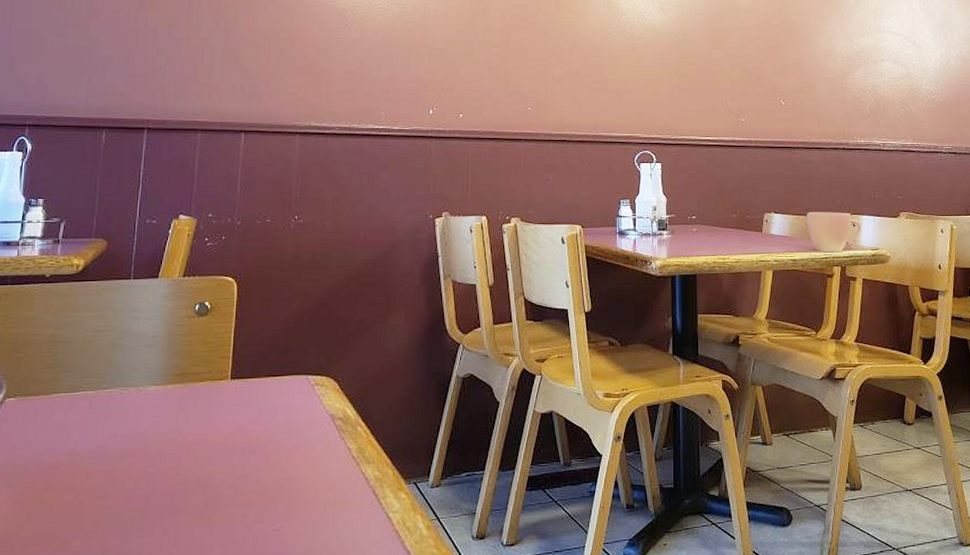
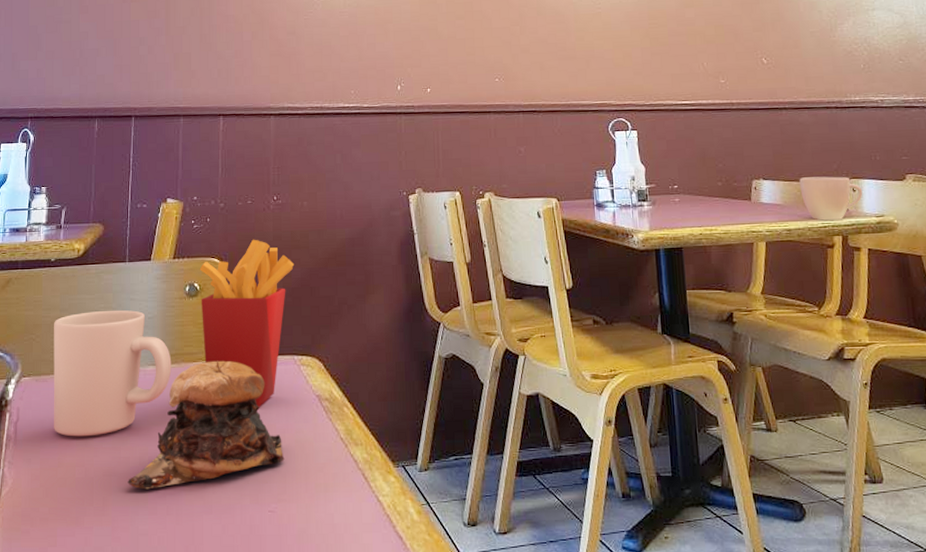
mug: none [41,328,176,459] -> present [53,310,172,437]
burger: none [122,380,293,512] -> present [128,360,285,490]
french fries: none [211,258,314,427] -> present [199,239,295,407]

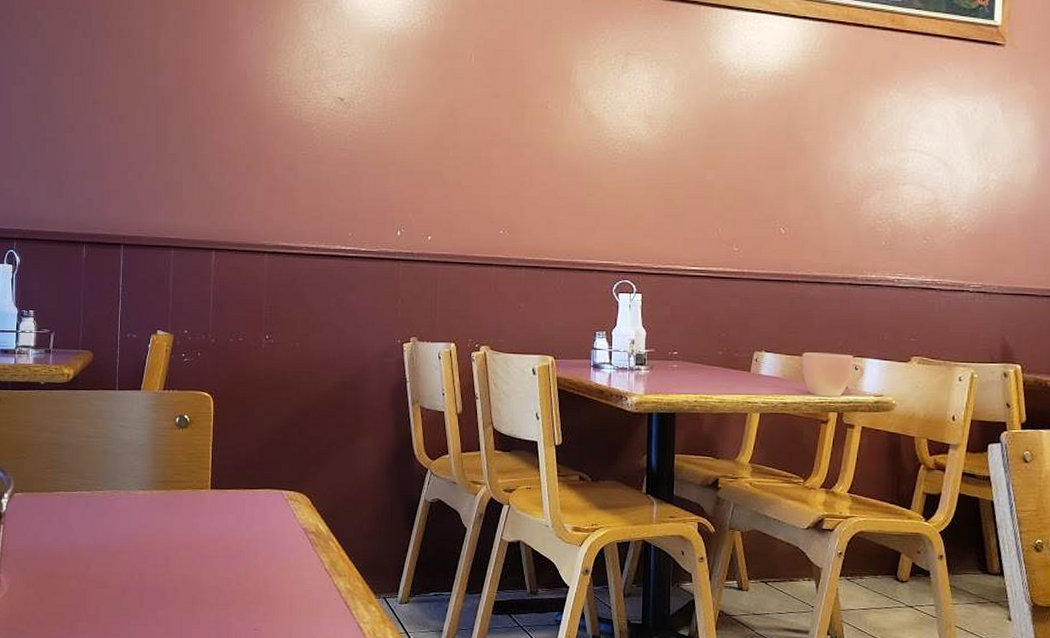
mug: present [53,310,172,437] -> none [45,435,162,551]
burger: present [128,360,285,490] -> none [119,489,271,602]
french fries: present [199,239,295,407] -> none [189,376,285,535]

